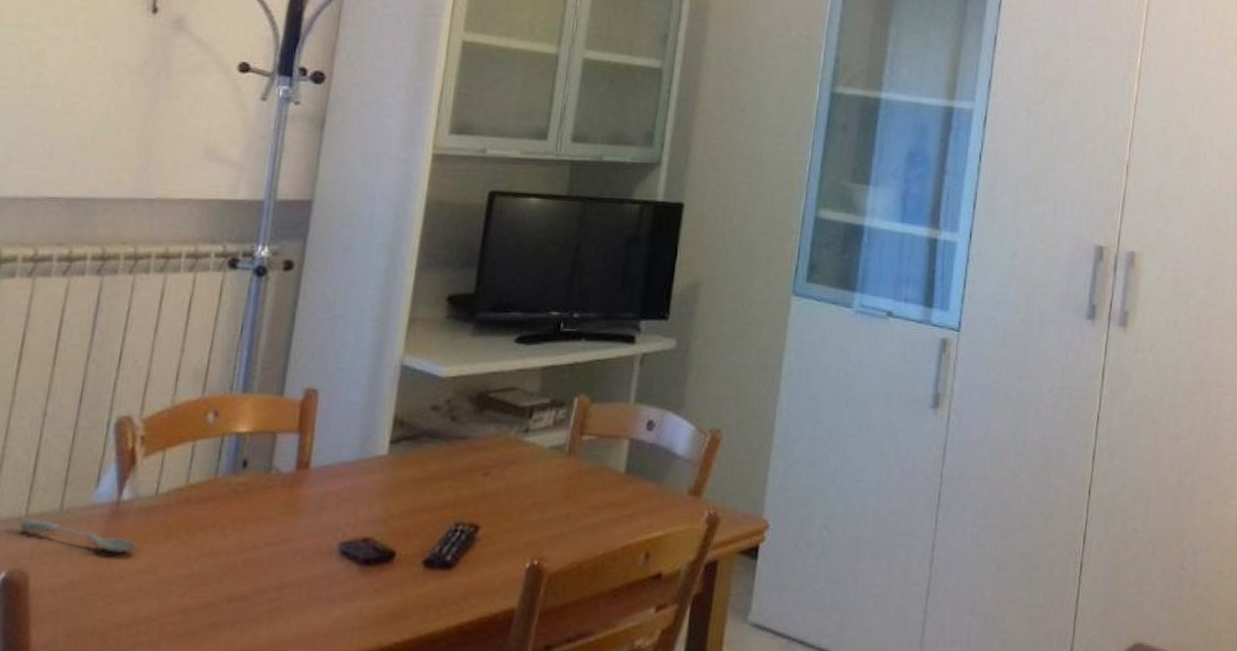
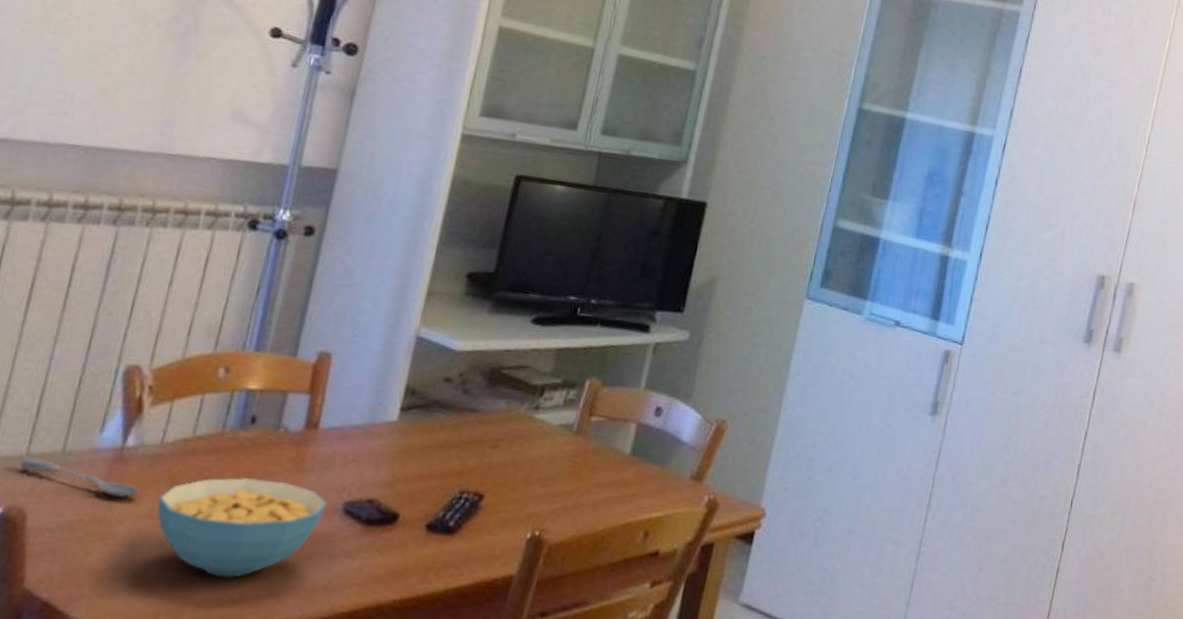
cereal bowl: none [155,523,323,629] -> present [156,477,328,578]

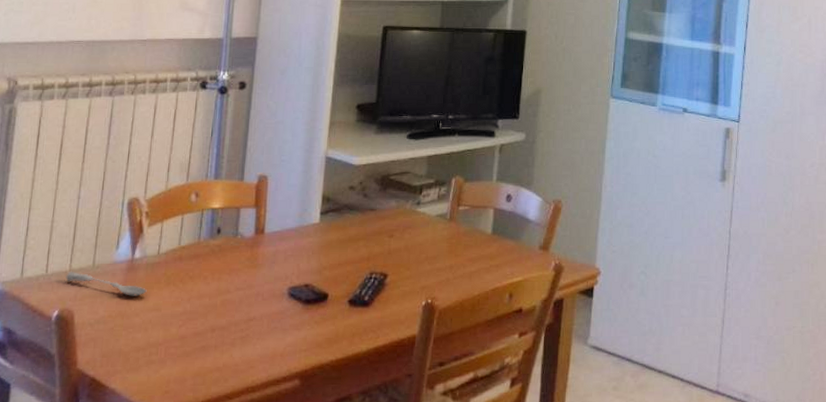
cereal bowl: present [156,477,328,578] -> none [160,274,277,351]

